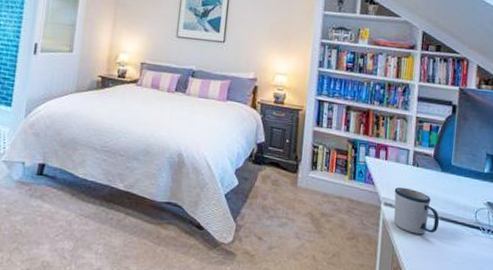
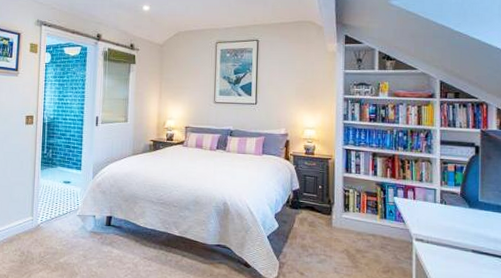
mug: present [393,187,440,235] -> none [424,223,471,267]

